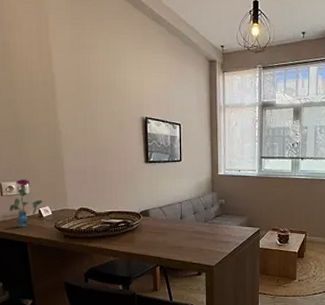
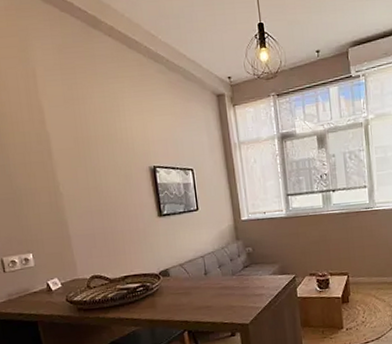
vase: present [9,178,43,227] -> none [13,250,50,305]

